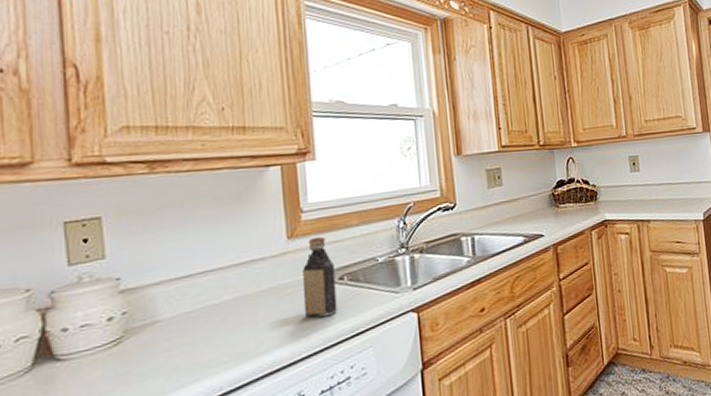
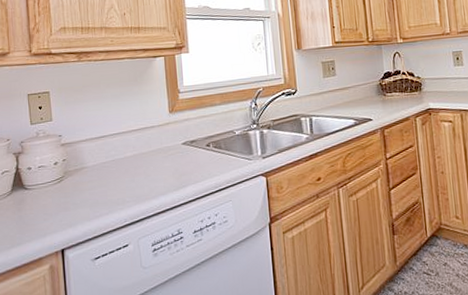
bottle: present [302,237,337,318] -> none [180,113,205,175]

